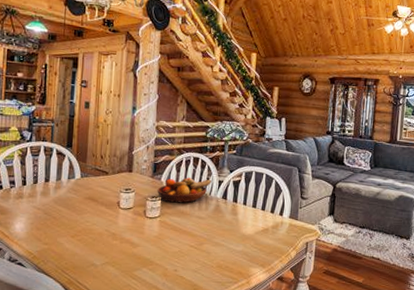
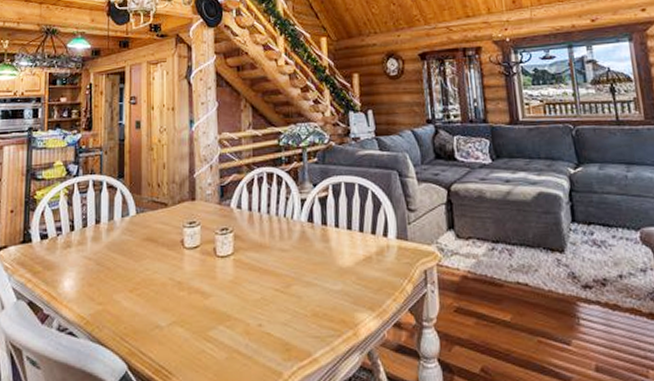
fruit bowl: present [157,178,212,203] -> none [227,198,292,234]

